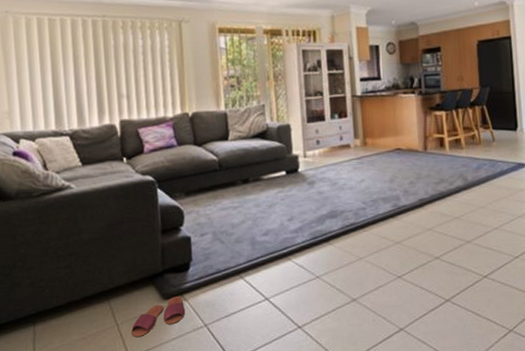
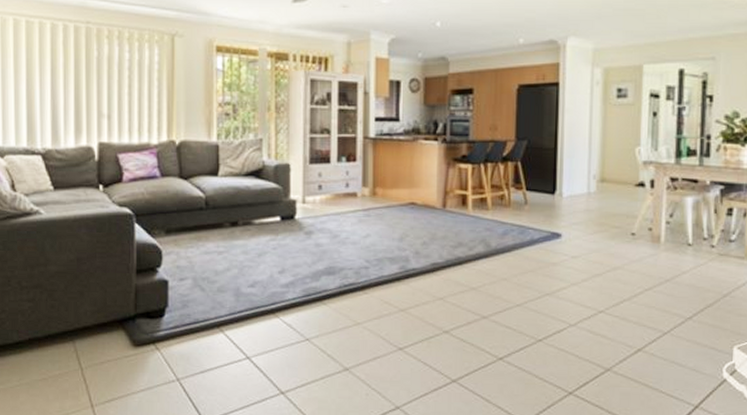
slippers: present [131,296,185,338] -> none [96,344,156,385]

